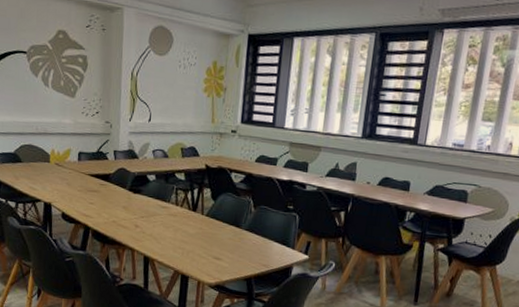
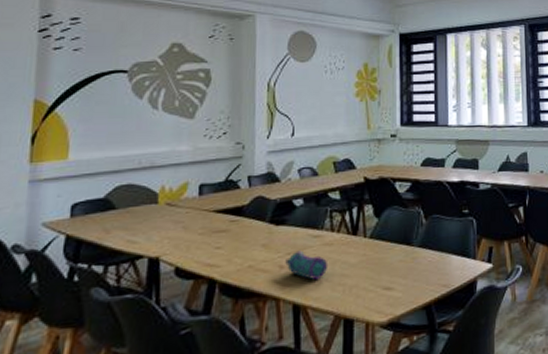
pencil case: none [140,216,172,242] -> present [285,250,329,281]

